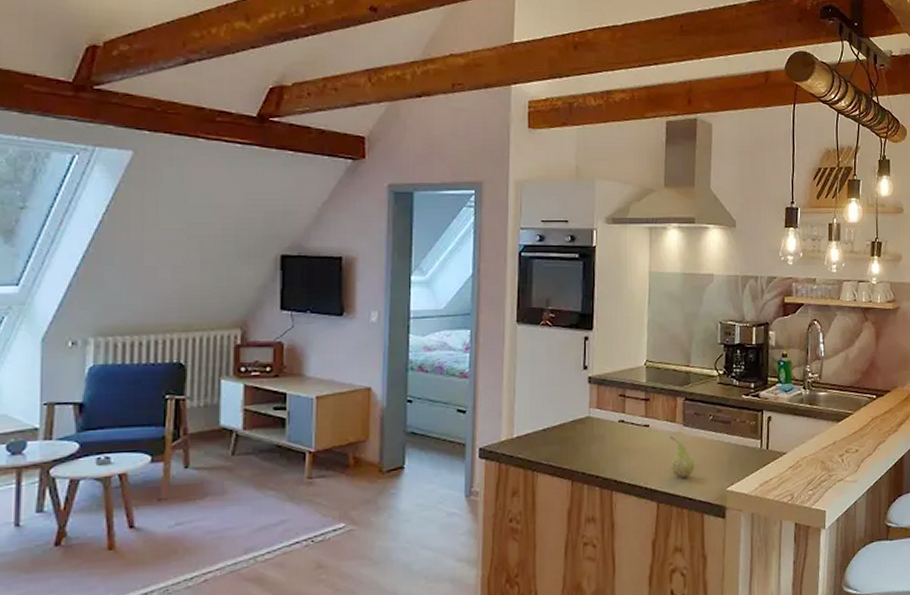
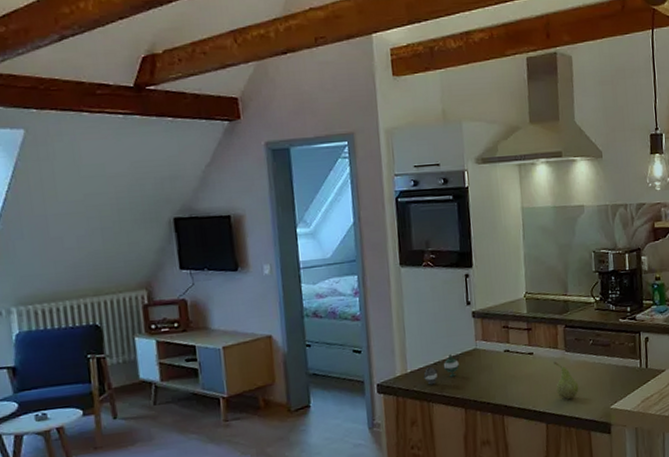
teapot: none [529,421,571,453] -> present [422,354,460,385]

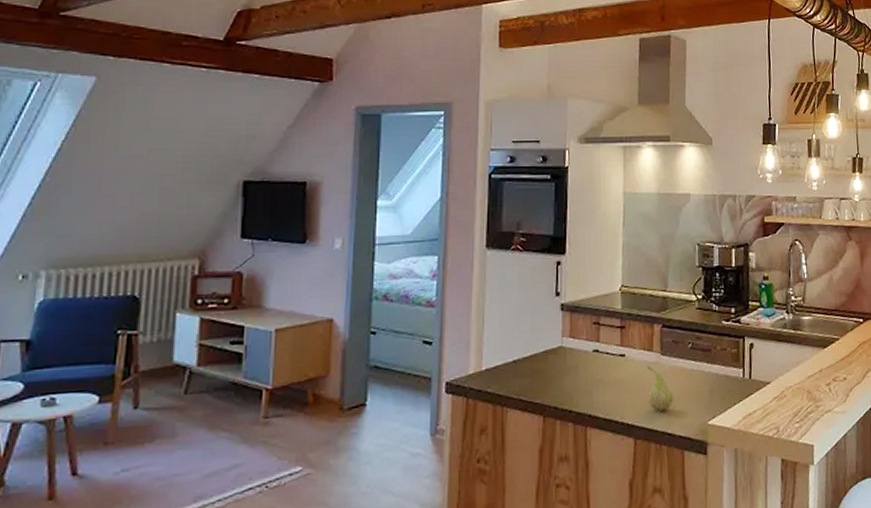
teapot: present [422,354,460,385] -> none [498,351,543,386]

